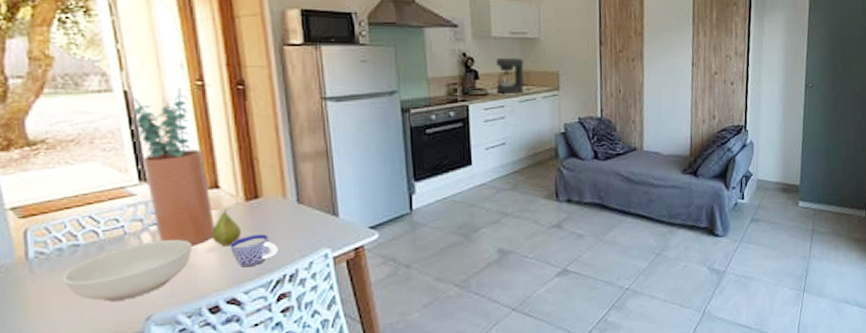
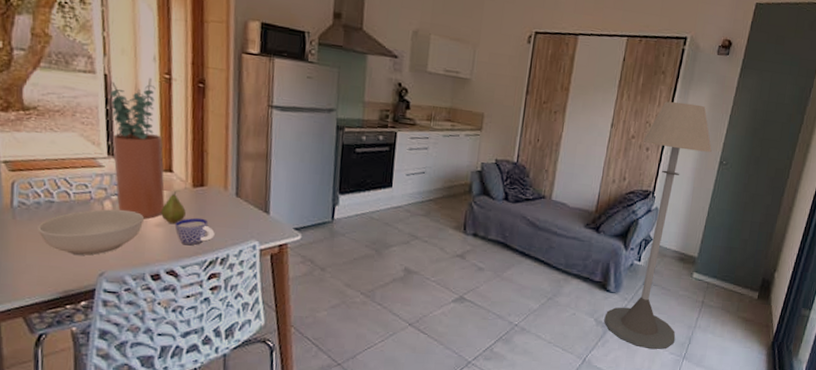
coffee maker: present [496,58,524,95] -> none [424,93,453,129]
floor lamp: none [717,31,796,289] -> present [604,101,712,350]

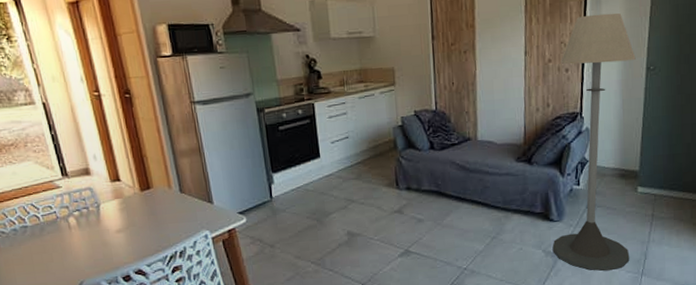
bowl: present [37,209,145,256] -> none [19,222,106,270]
vase: present [111,77,165,219] -> none [50,97,121,228]
fruit: present [161,192,186,224] -> none [118,198,140,228]
cup: present [174,217,215,246] -> none [132,218,169,245]

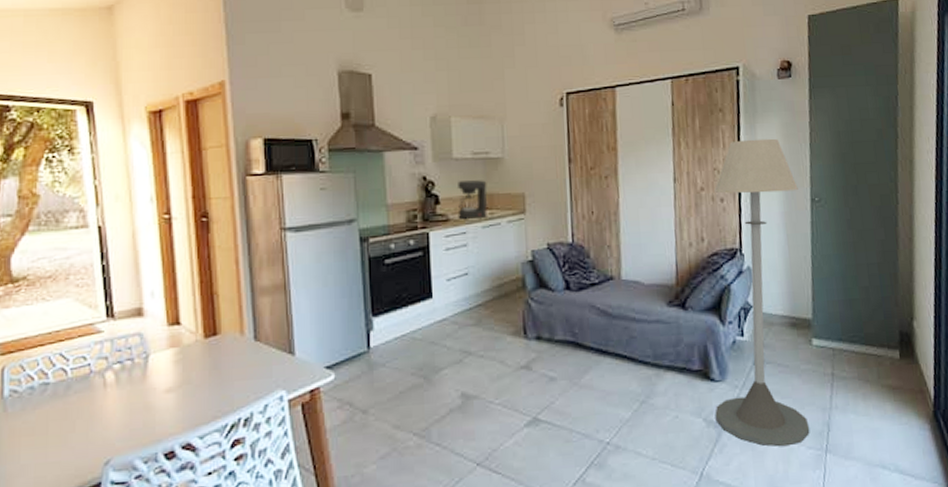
coffee maker: none [336,57,363,92] -> present [457,180,487,220]

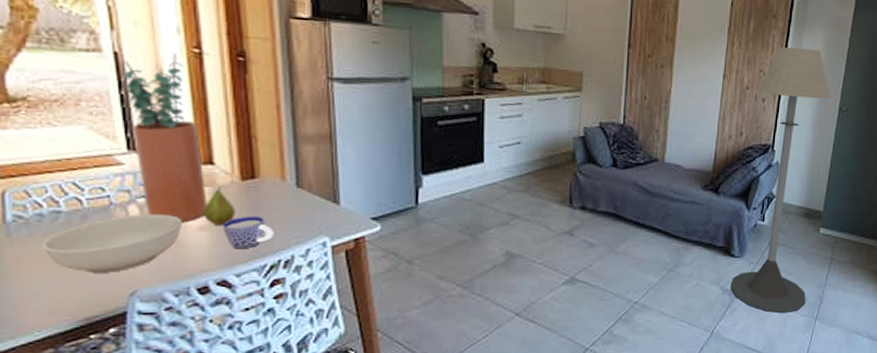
bowl: none [32,378,153,443] -> present [42,213,183,273]
vase: none [106,221,174,386] -> present [124,52,207,223]
fruit: none [171,347,199,386] -> present [204,187,235,225]
cup: none [187,373,234,410] -> present [222,215,274,249]
coffee maker: present [457,180,487,220] -> none [515,52,547,92]

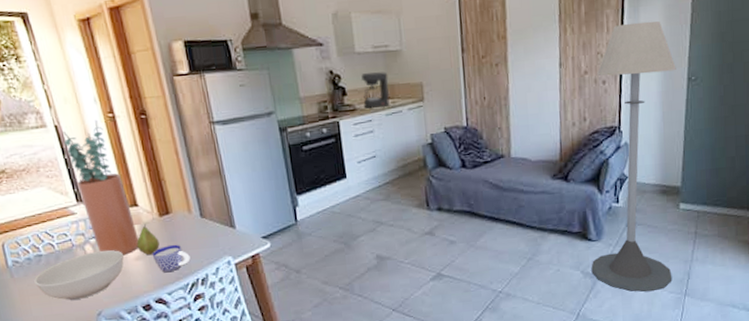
coffee maker: none [515,52,547,92] -> present [361,72,390,109]

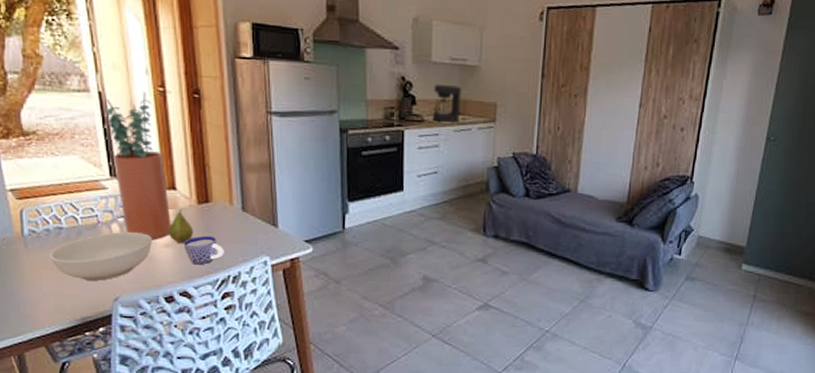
floor lamp: present [591,20,676,292] -> none [643,73,757,351]

